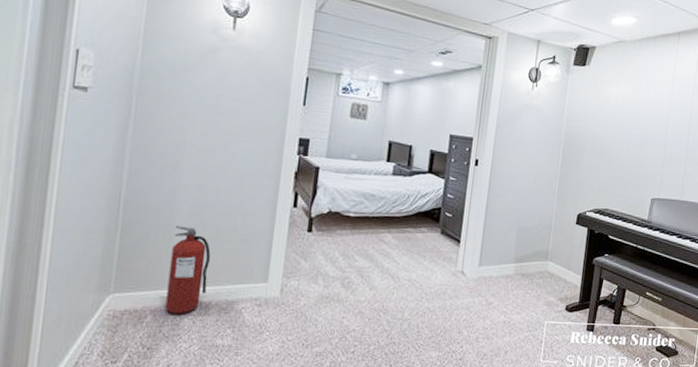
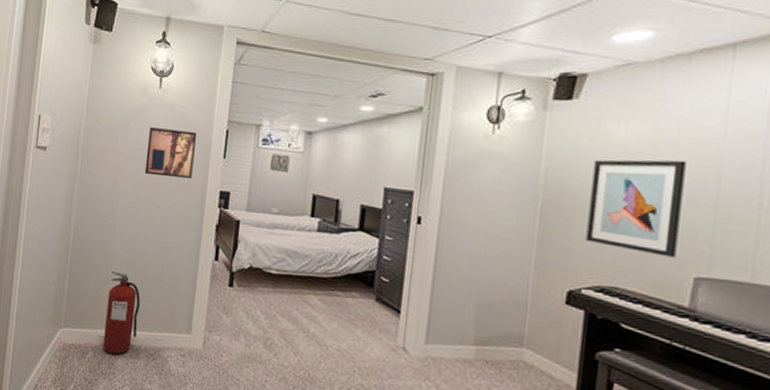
wall art: none [215,71,275,125] -> present [144,127,197,178]
wall art: none [590,113,650,185] -> present [585,159,687,258]

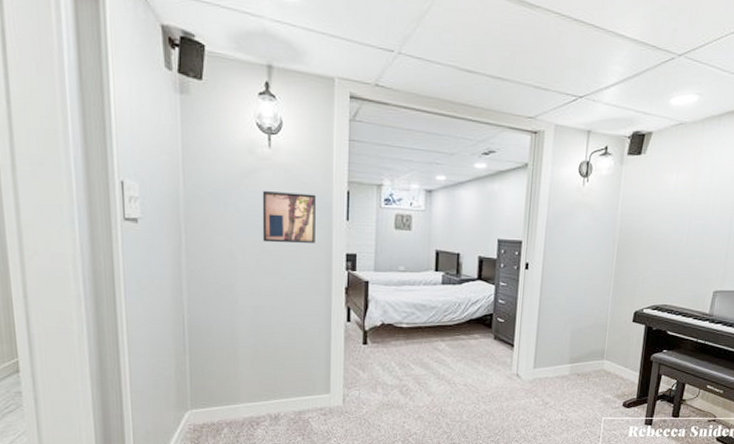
fire extinguisher: present [103,271,140,355] -> none [237,346,274,426]
wall art: present [585,159,687,258] -> none [647,202,713,278]

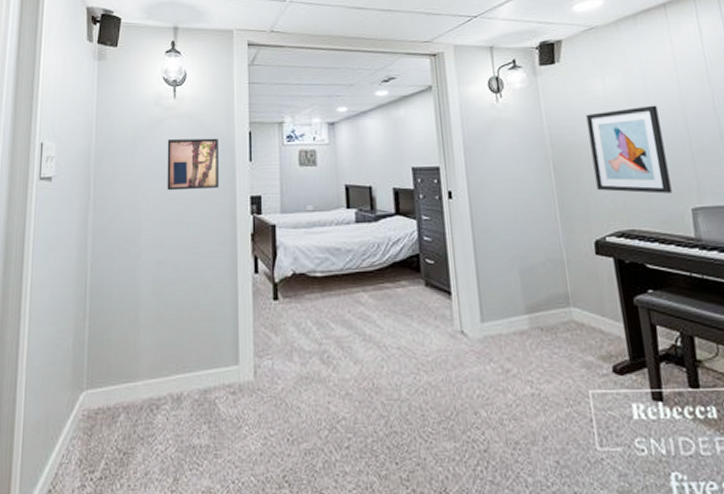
wall art: none [647,202,713,278] -> present [586,105,672,194]

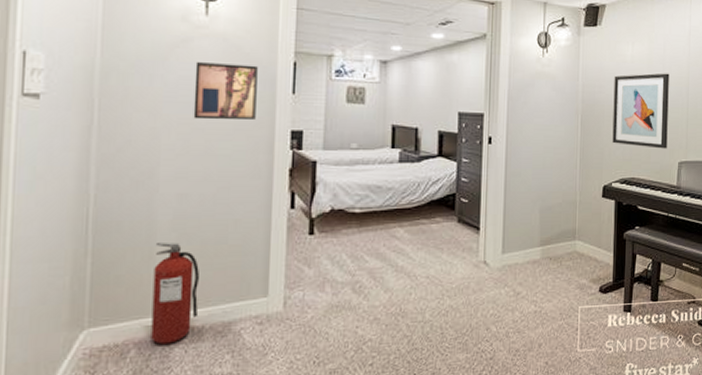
fire extinguisher: none [137,308,176,410] -> present [151,243,199,345]

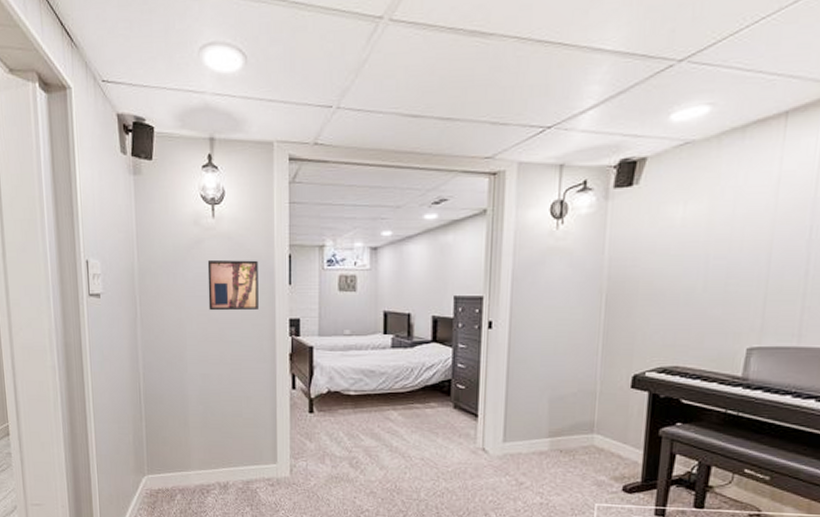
fire extinguisher: present [151,243,199,345] -> none [188,413,223,493]
wall art: present [612,73,669,149] -> none [648,236,741,332]

